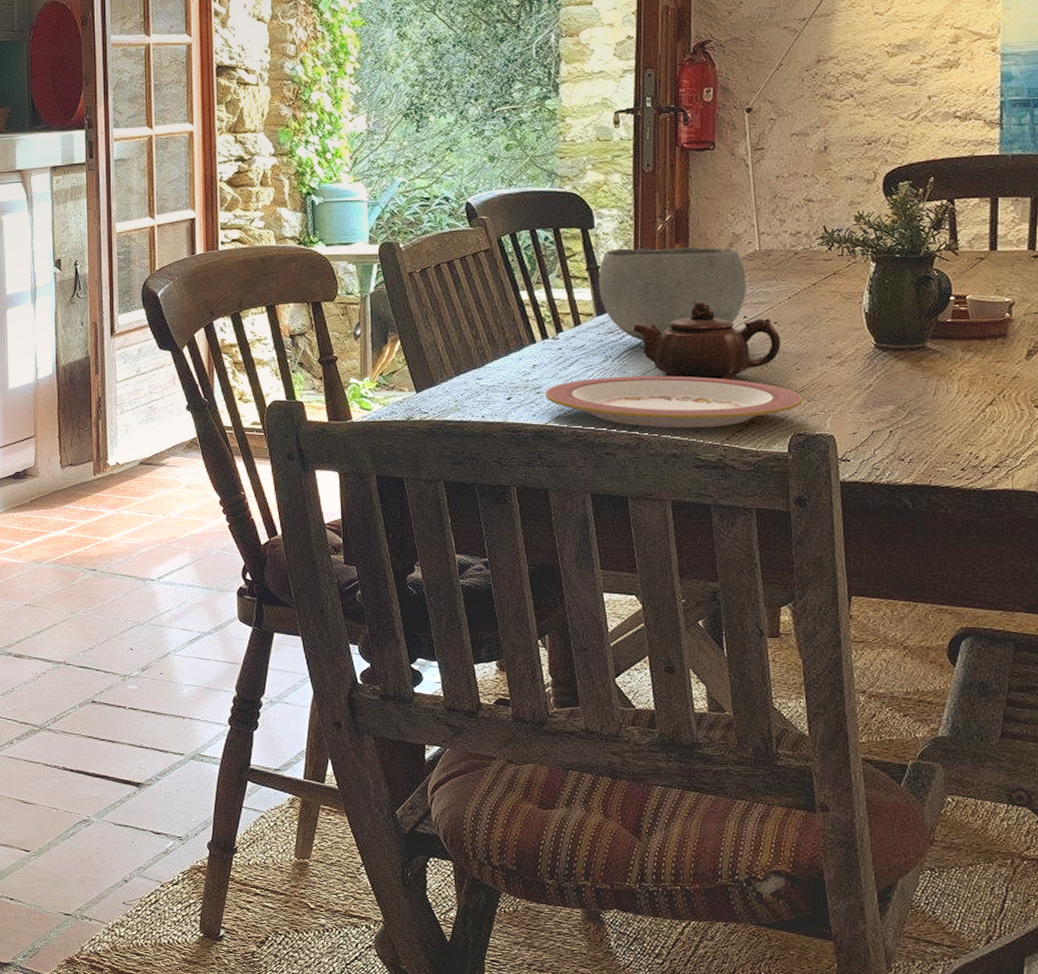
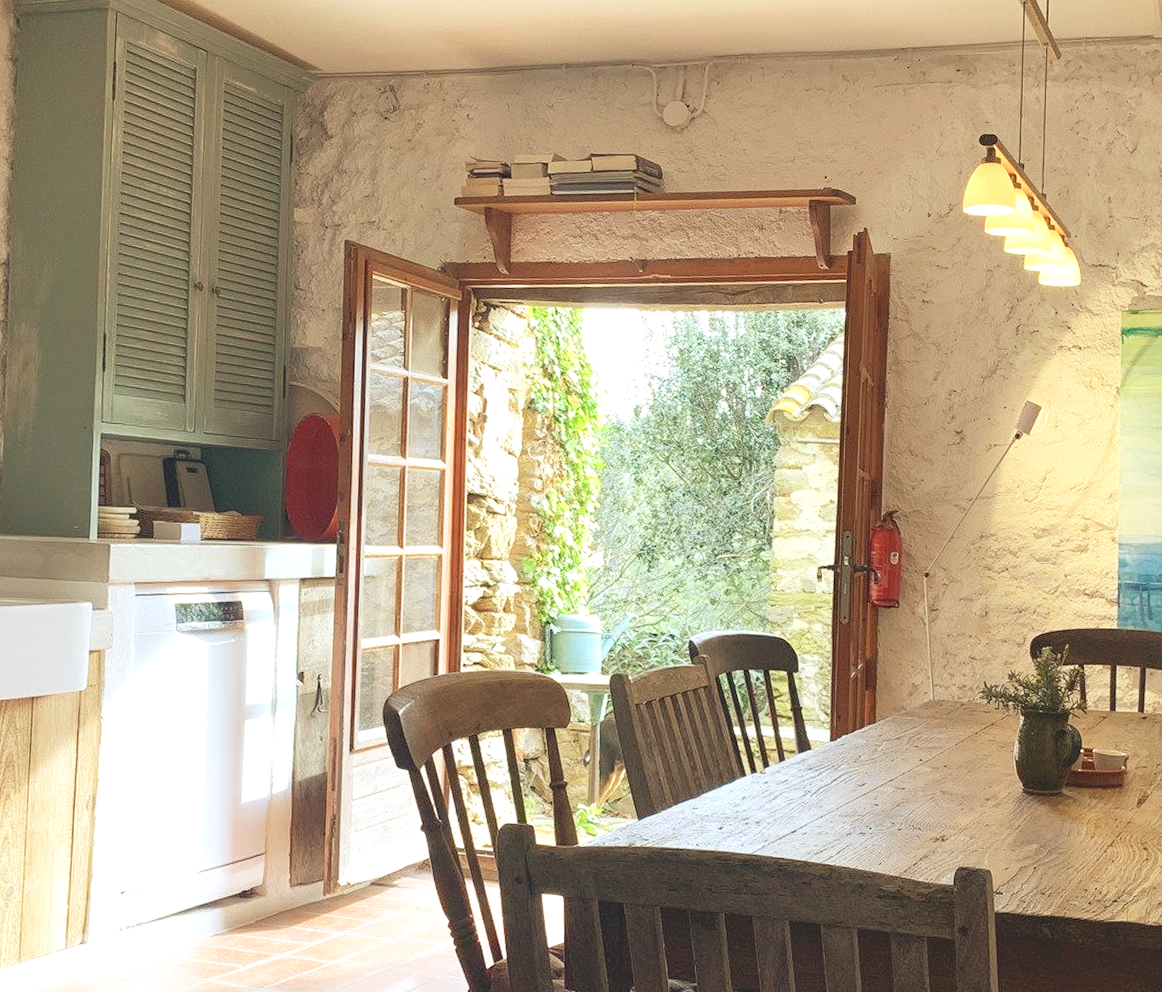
plate: present [545,375,802,428] -> none [752,810,966,861]
bowl: present [599,247,746,341] -> none [801,692,922,779]
teapot: present [632,301,781,380] -> none [828,744,949,817]

